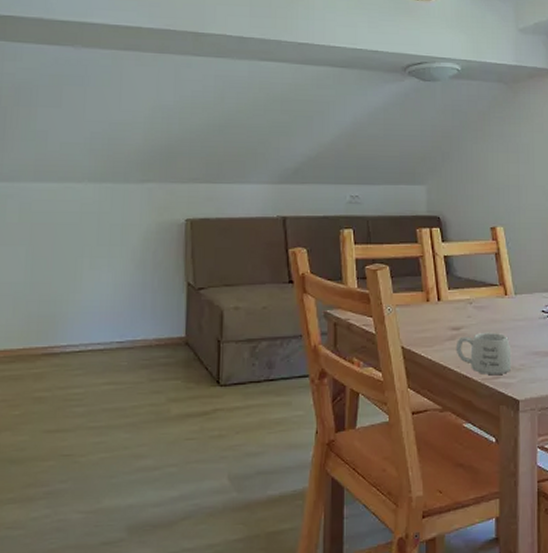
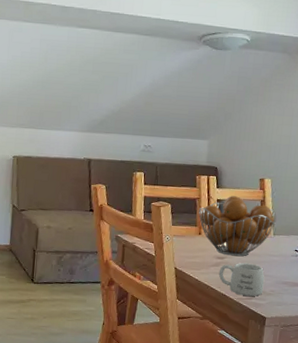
fruit basket: none [424,250,517,325] -> present [198,196,277,257]

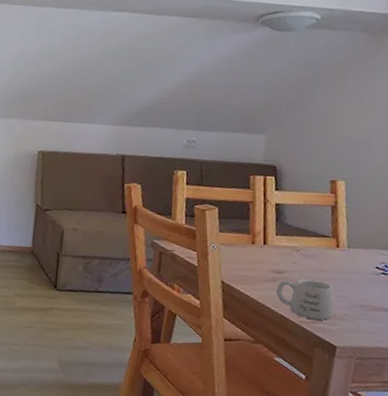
fruit basket: present [198,196,277,257] -> none [252,200,353,272]

